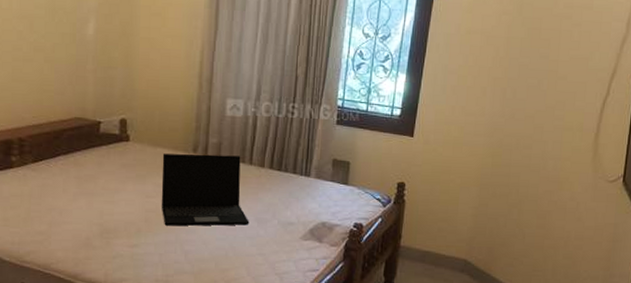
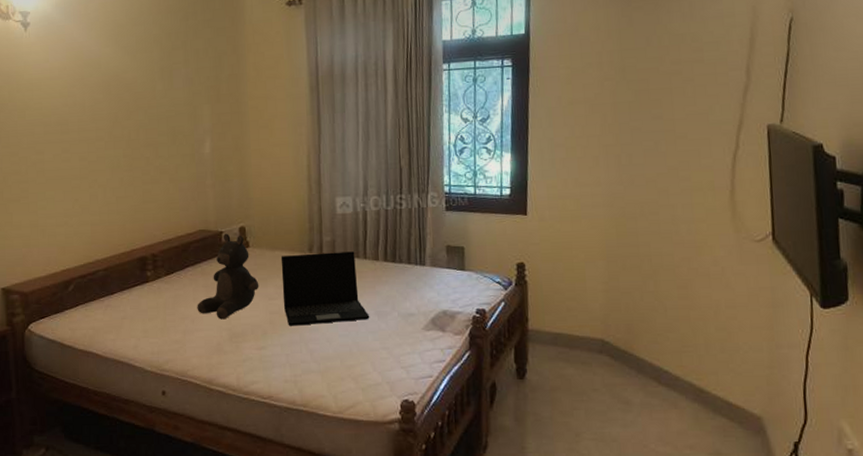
teddy bear: none [66,124,137,214] -> present [197,233,259,320]

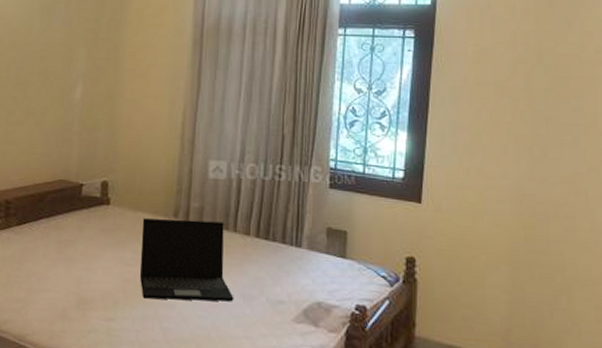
teddy bear: present [197,233,259,320] -> none [45,186,116,282]

